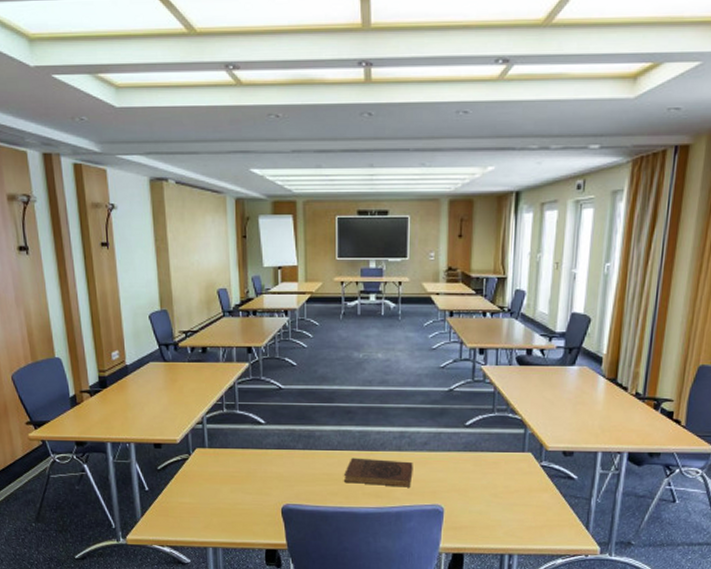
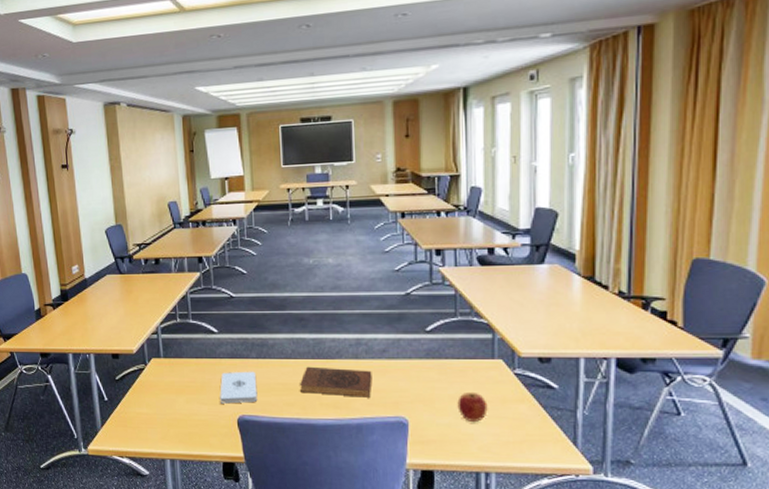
notepad: none [265,461,303,493] -> present [220,371,258,404]
apple: none [489,482,516,510] -> present [457,391,488,423]

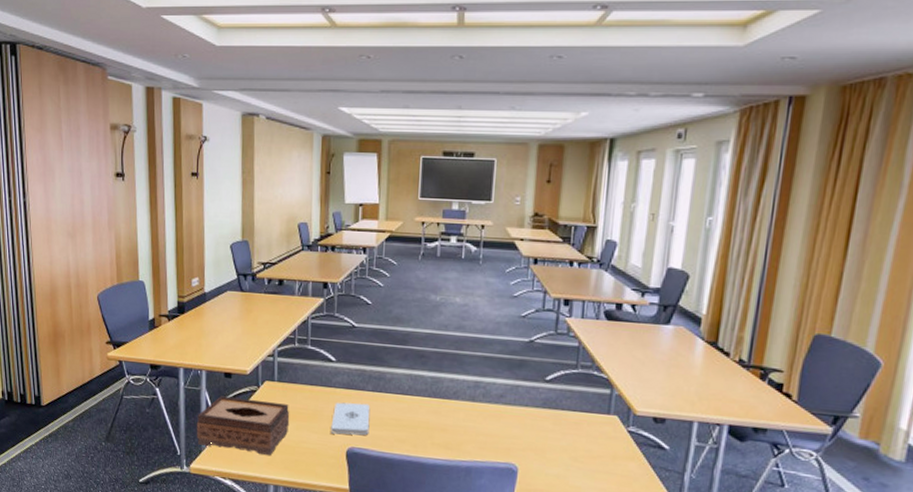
tissue box: none [89,377,180,430] -> present [196,395,290,455]
book: present [300,366,372,398] -> none [413,404,487,442]
apple: present [457,391,488,423] -> none [568,444,598,476]

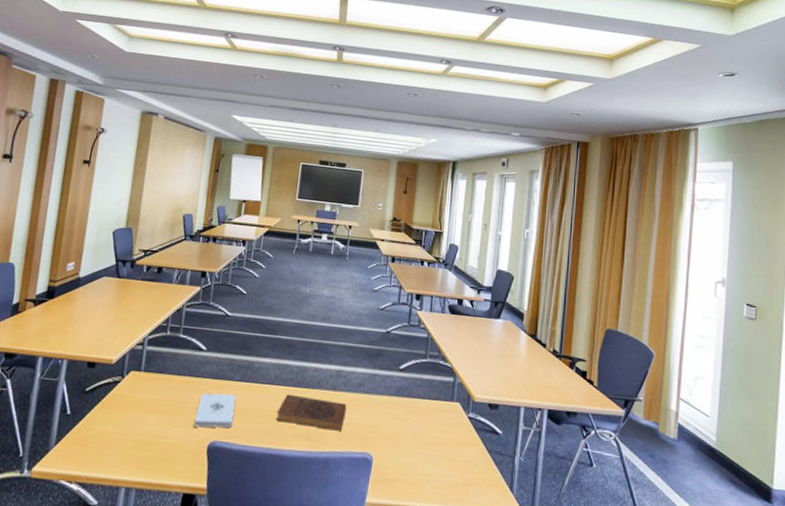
tissue box: present [196,395,290,455] -> none [45,387,153,453]
book: none [413,404,487,442] -> present [277,394,347,431]

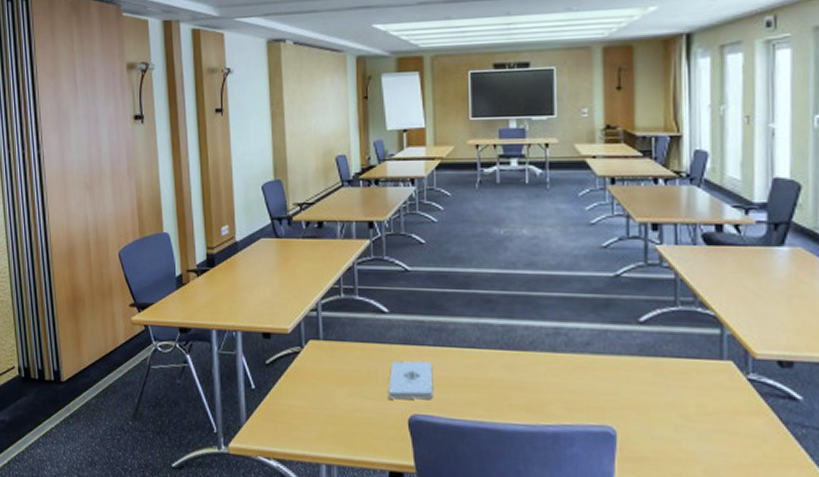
book: present [277,394,347,431] -> none [485,358,573,401]

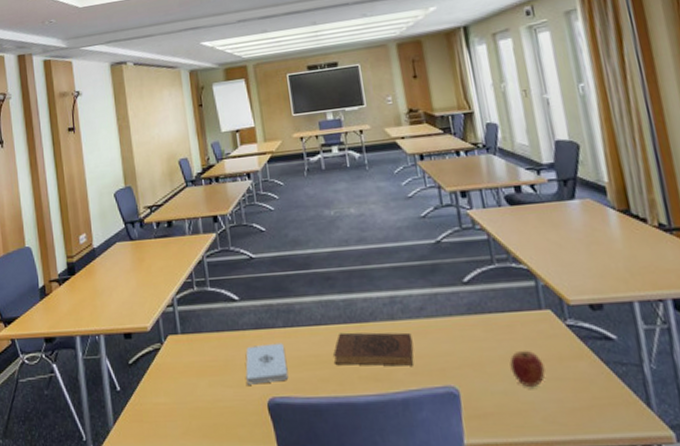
book: none [485,358,573,401] -> present [333,332,414,366]
apple: none [677,398,715,439] -> present [509,350,546,388]

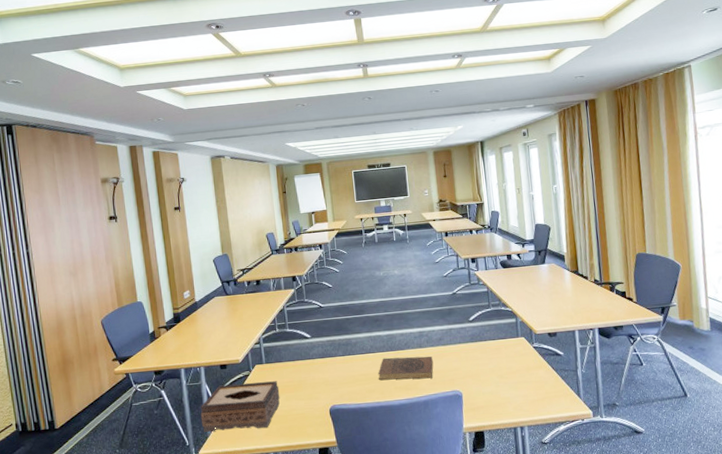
tissue box: none [100,358,201,425] -> present [200,381,280,433]
notepad: present [245,343,289,385] -> none [314,367,345,398]
apple: present [509,350,546,388] -> none [496,364,518,389]

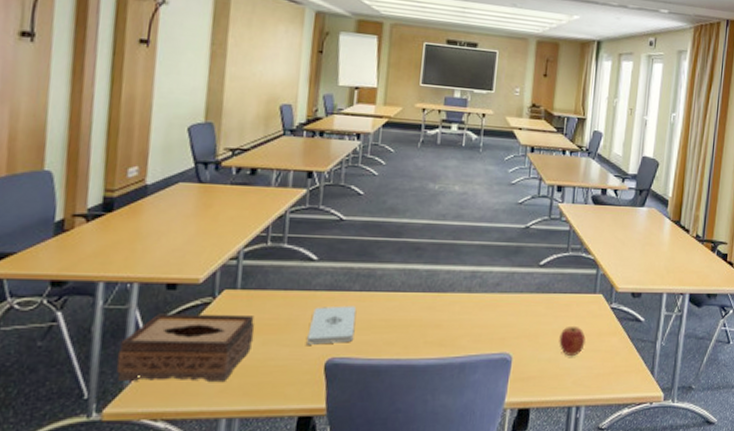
notepad: none [314,367,345,398] -> present [307,305,357,345]
book: present [378,356,433,380] -> none [405,300,483,334]
apple: none [496,364,518,389] -> present [559,325,586,357]

